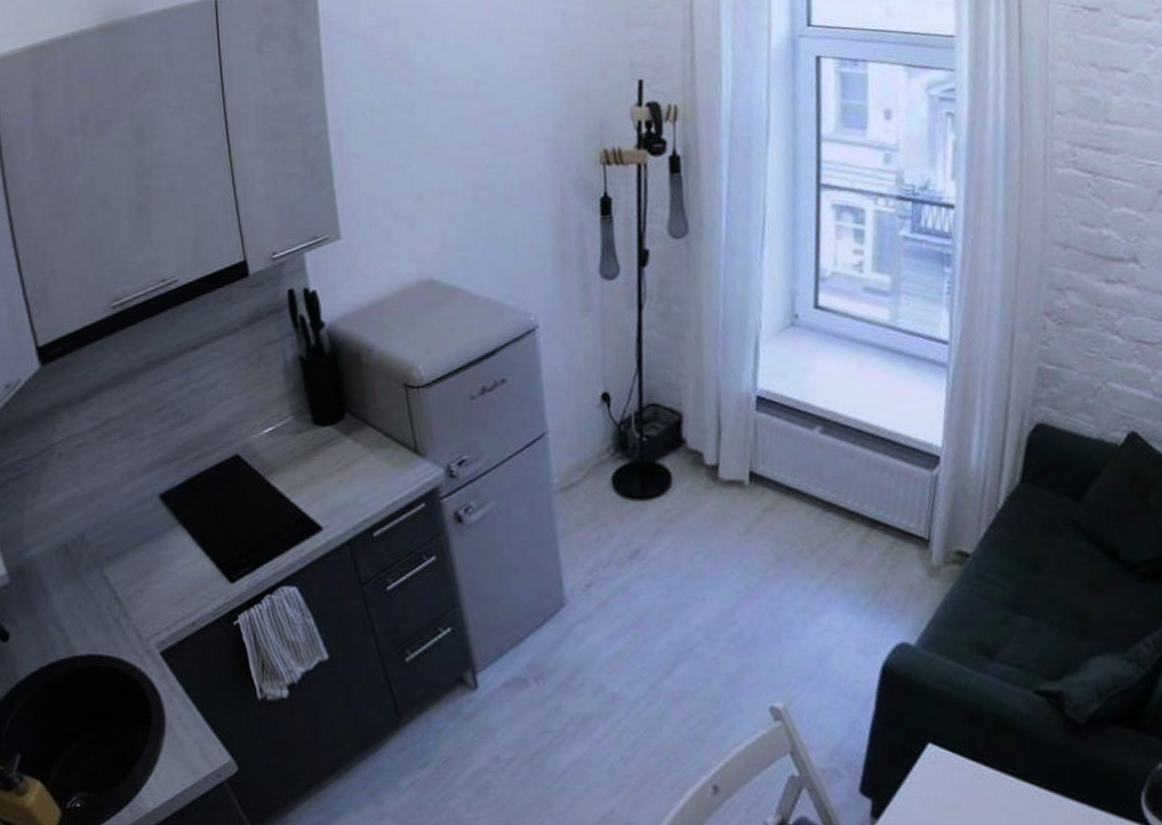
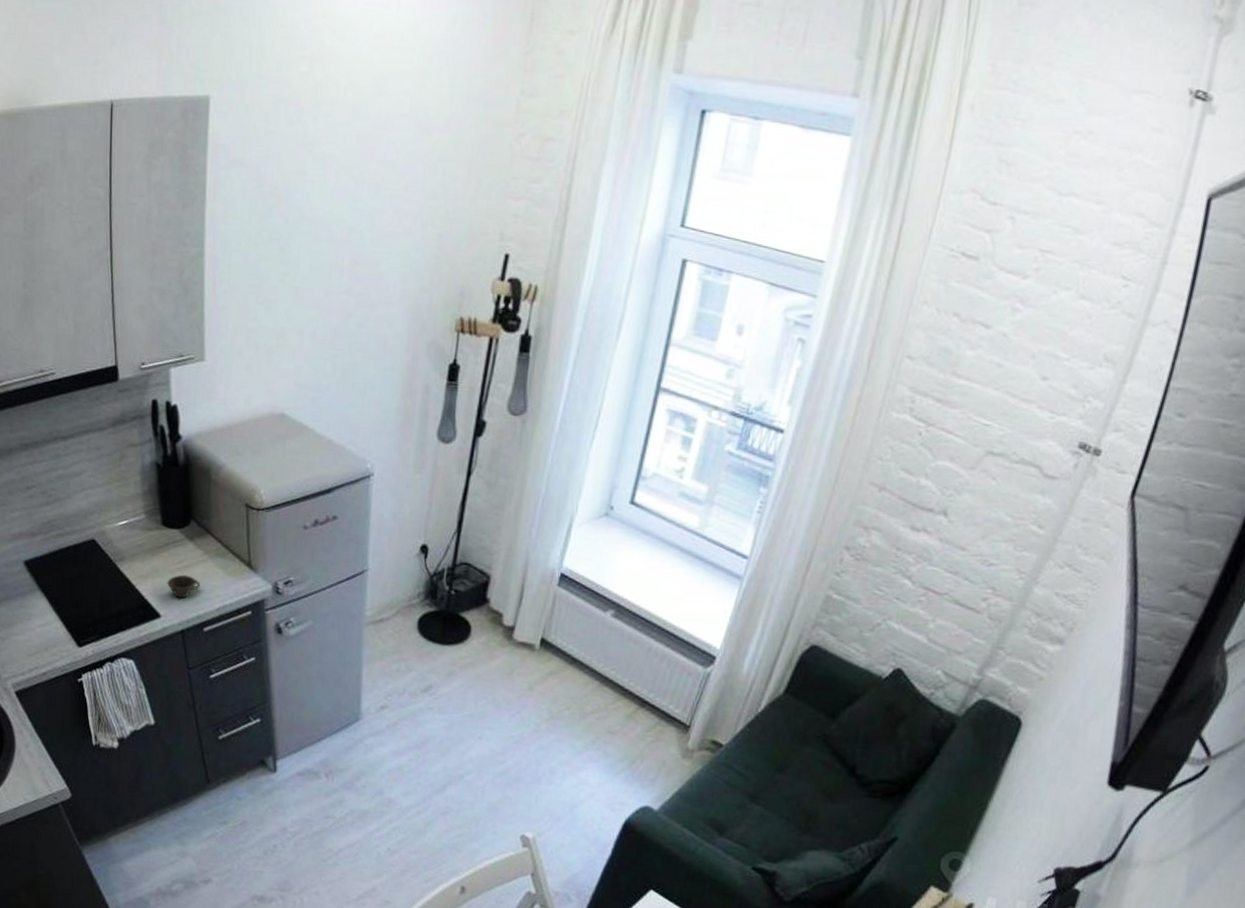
cup: none [325,475,363,504] -> present [166,574,200,598]

